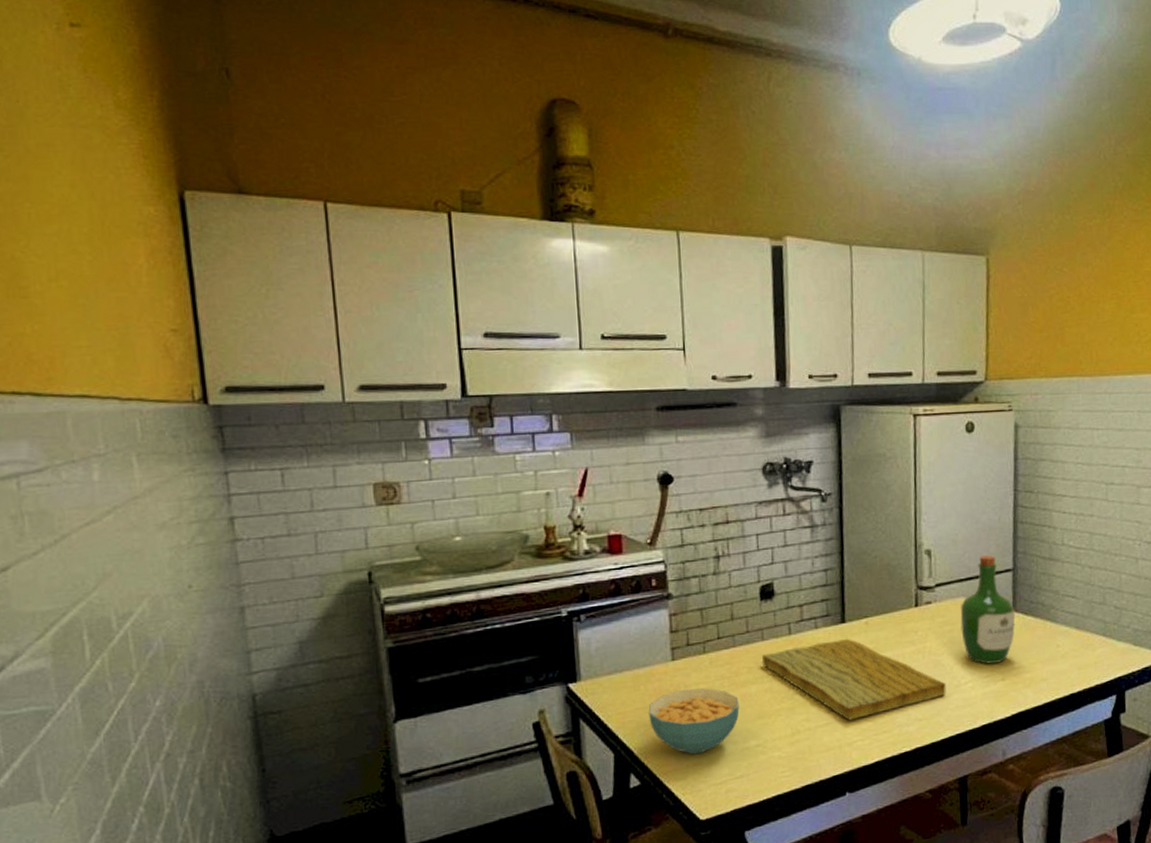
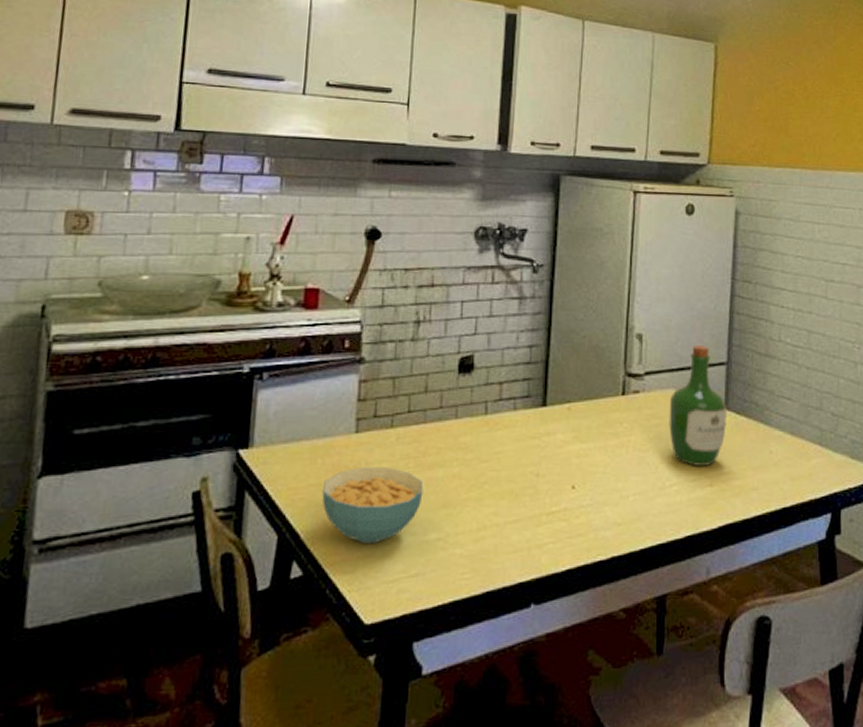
cutting board: present [762,638,946,721] -> none [454,423,649,519]

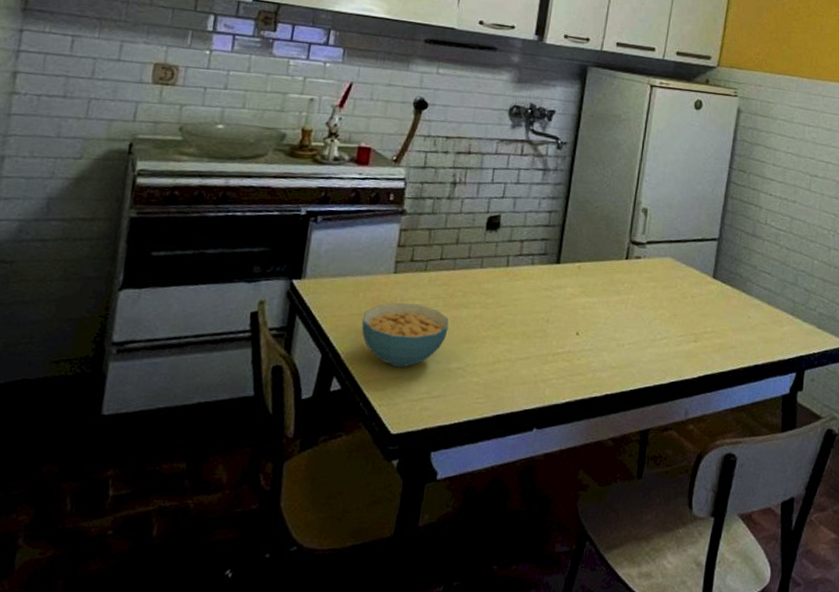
wine bottle: present [669,344,727,466] -> none [663,221,715,325]

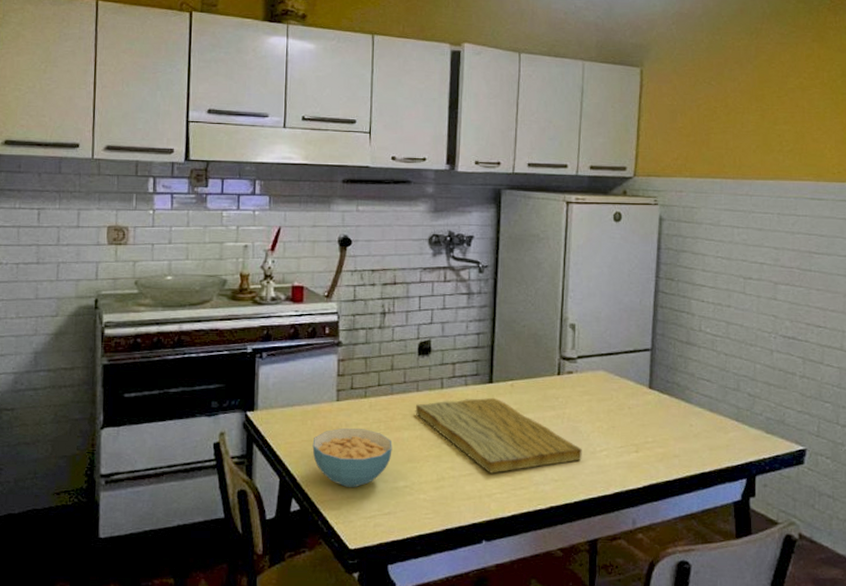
cutting board: none [477,278,643,358] -> present [416,397,582,473]

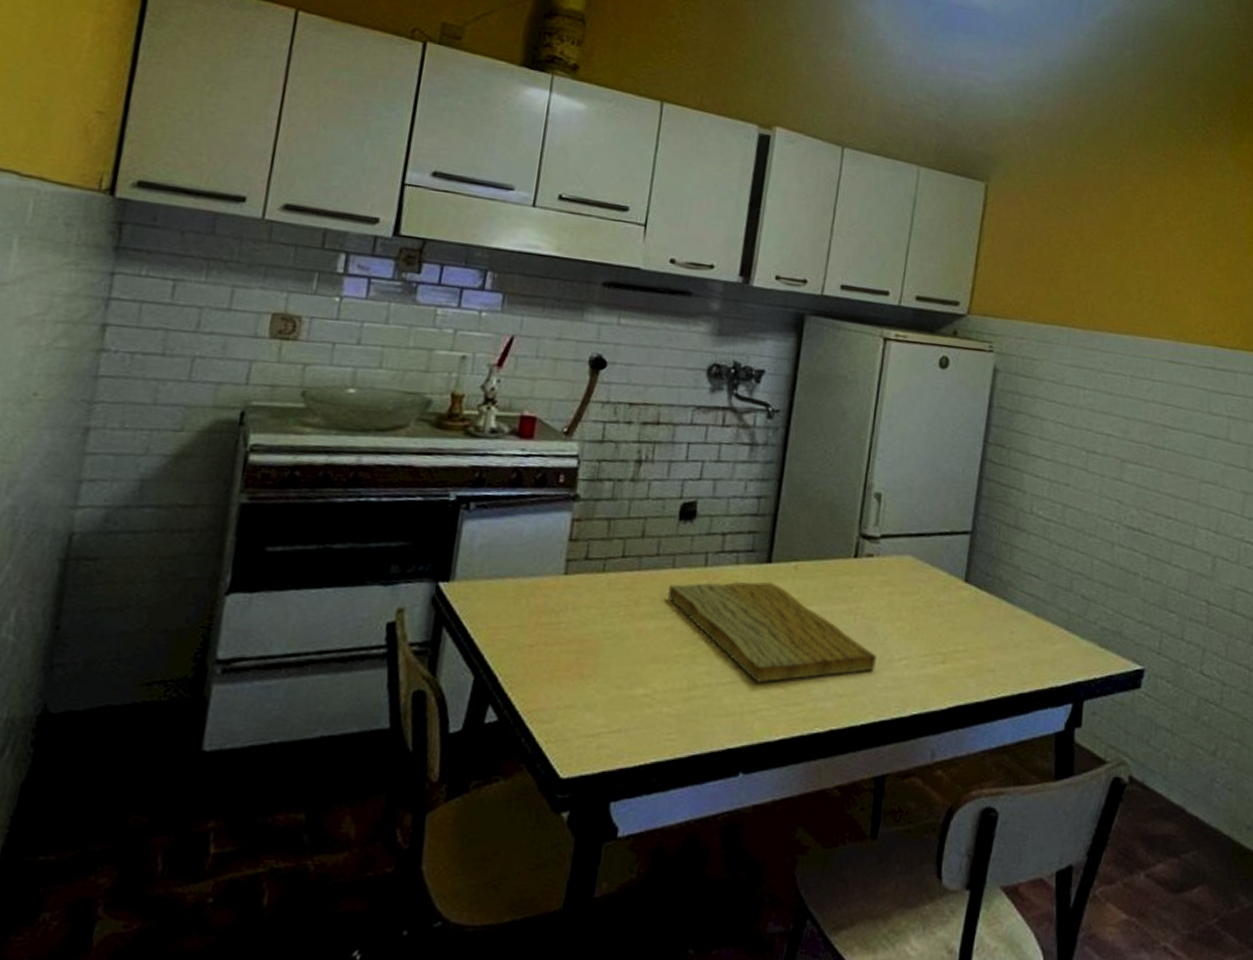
cereal bowl: present [312,428,392,488] -> none [523,612,633,695]

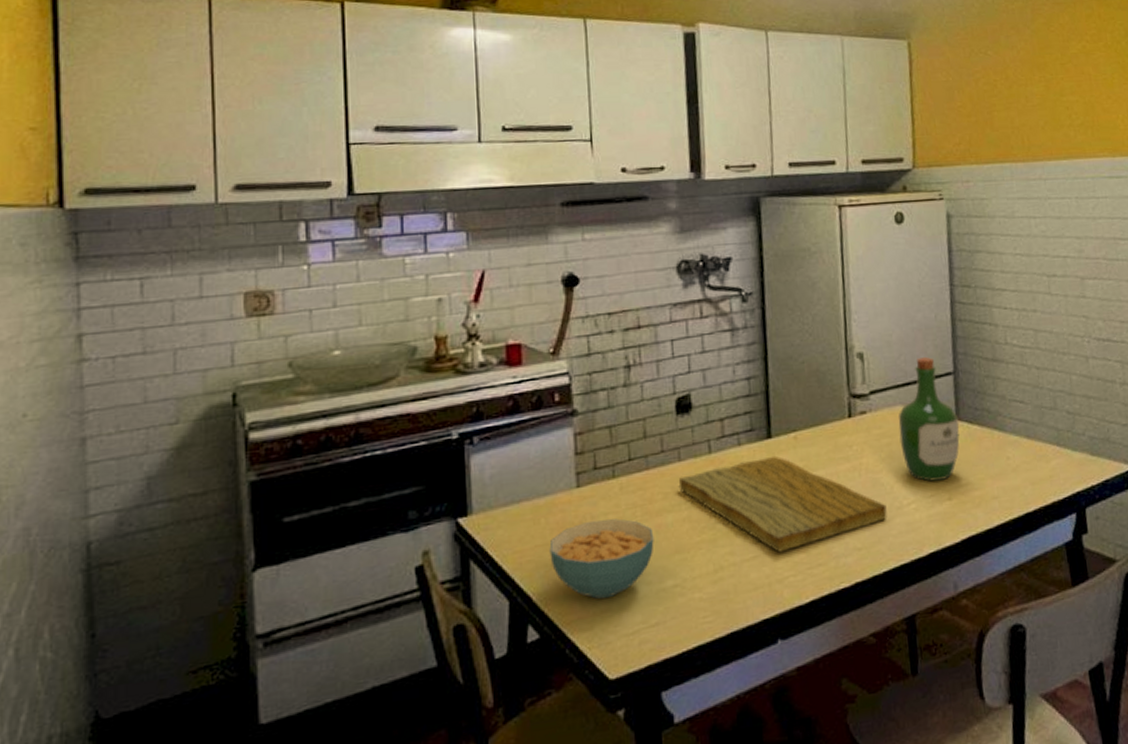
cereal bowl: none [523,612,633,695] -> present [549,518,654,600]
wine bottle: none [902,509,968,642] -> present [898,356,960,482]

